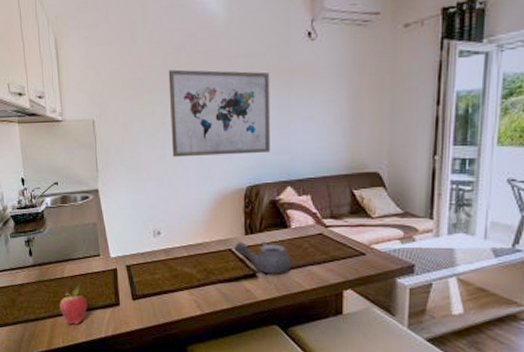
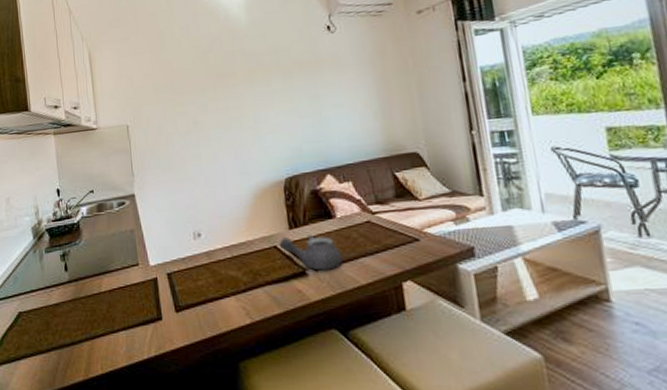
fruit: present [59,283,88,325] -> none [97,298,128,346]
wall art: present [168,69,270,158] -> none [197,65,305,155]

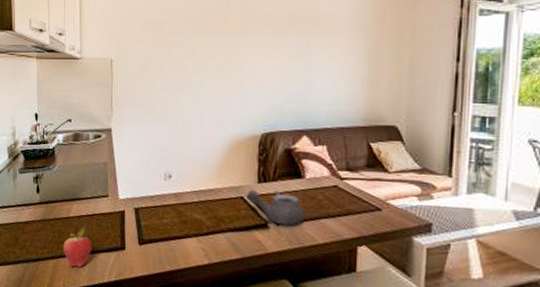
fruit: none [97,298,128,346] -> present [63,224,92,268]

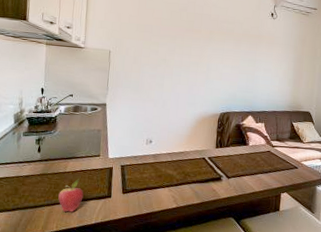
teapot: present [246,189,305,226] -> none [206,152,247,179]

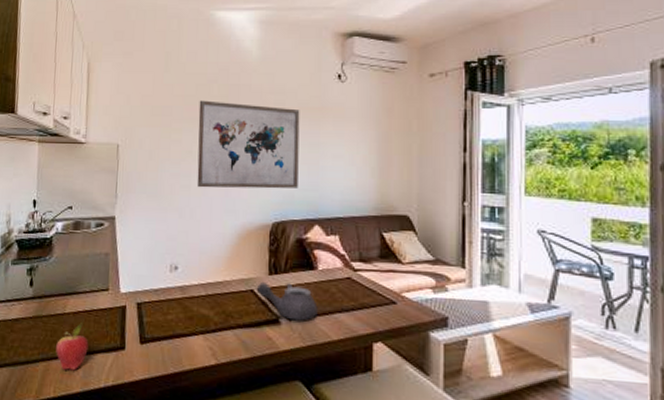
wall art: none [168,23,244,90] -> present [196,100,300,189]
teapot: none [206,152,247,179] -> present [256,281,318,321]

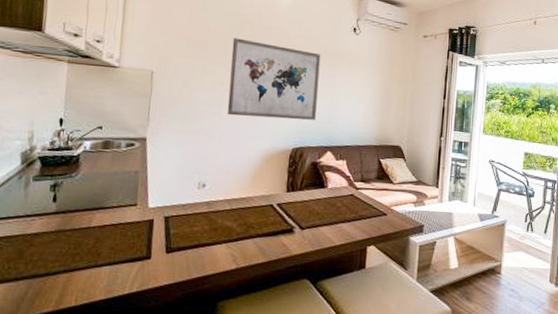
fruit: present [56,321,89,371] -> none [79,234,114,280]
teapot: present [256,281,318,321] -> none [275,197,326,230]

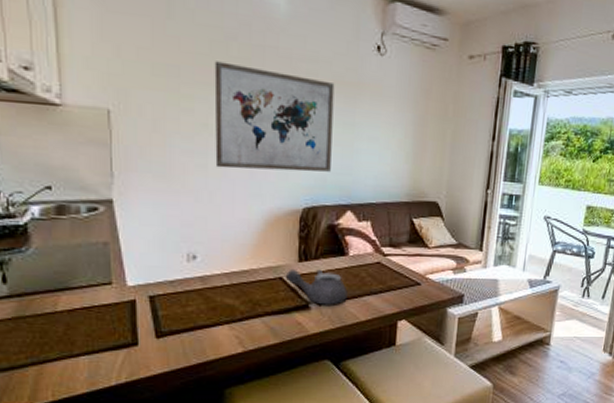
teapot: none [275,197,326,230] -> present [285,268,348,305]

